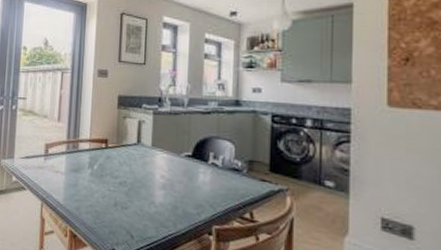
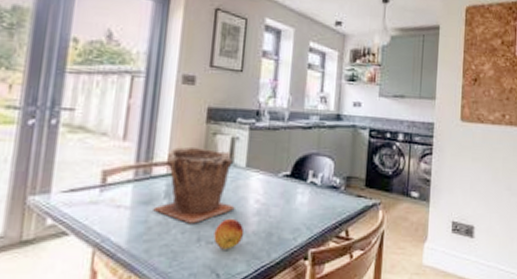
plant pot: none [81,127,144,191] -> present [153,146,235,224]
fruit: none [127,189,153,216] -> present [213,218,245,250]

